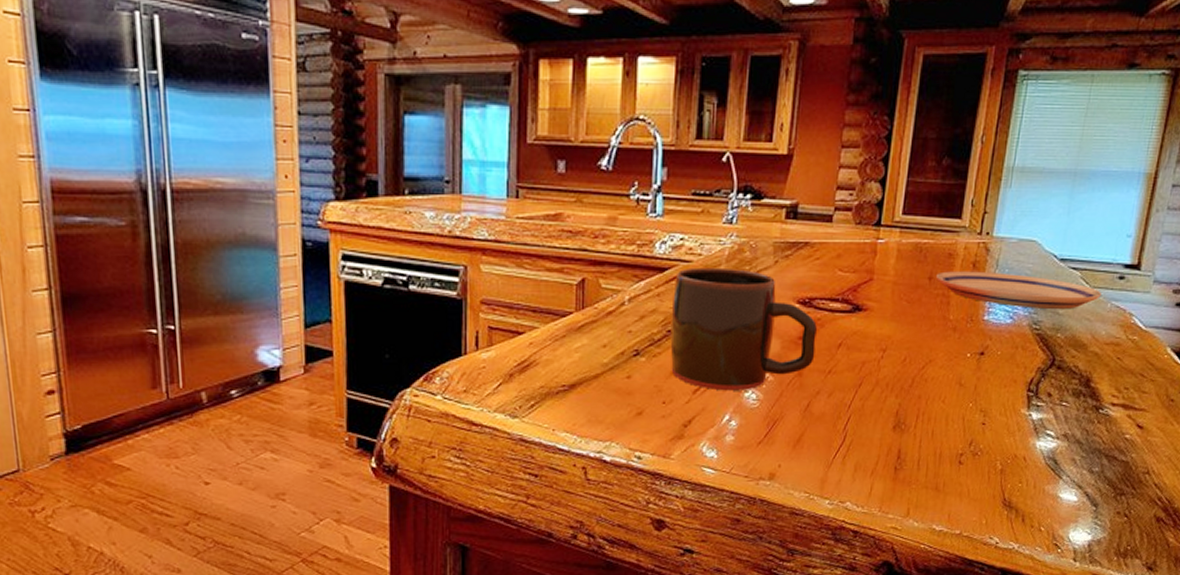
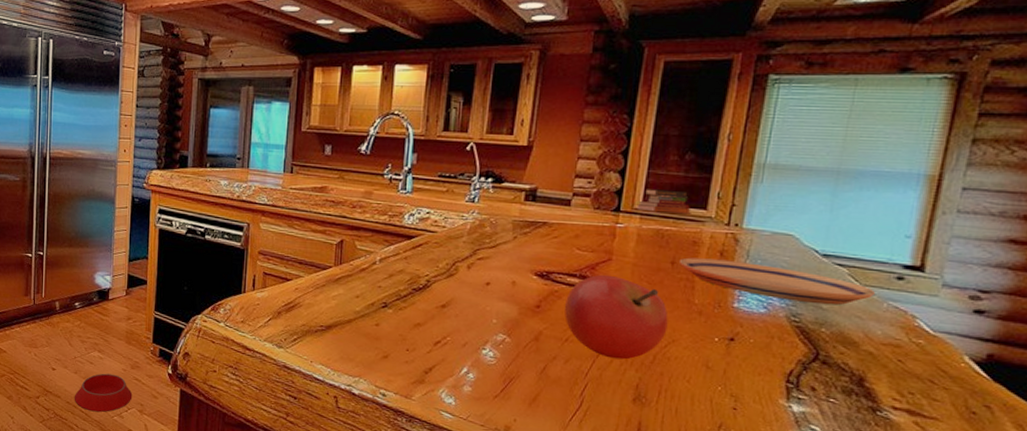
pet bowl: none [242,478,323,531] -> present [75,373,132,412]
mug: present [670,267,817,391] -> none [414,237,554,348]
fruit: none [826,296,926,387] -> present [564,274,668,360]
books: none [896,199,946,225] -> present [636,189,690,214]

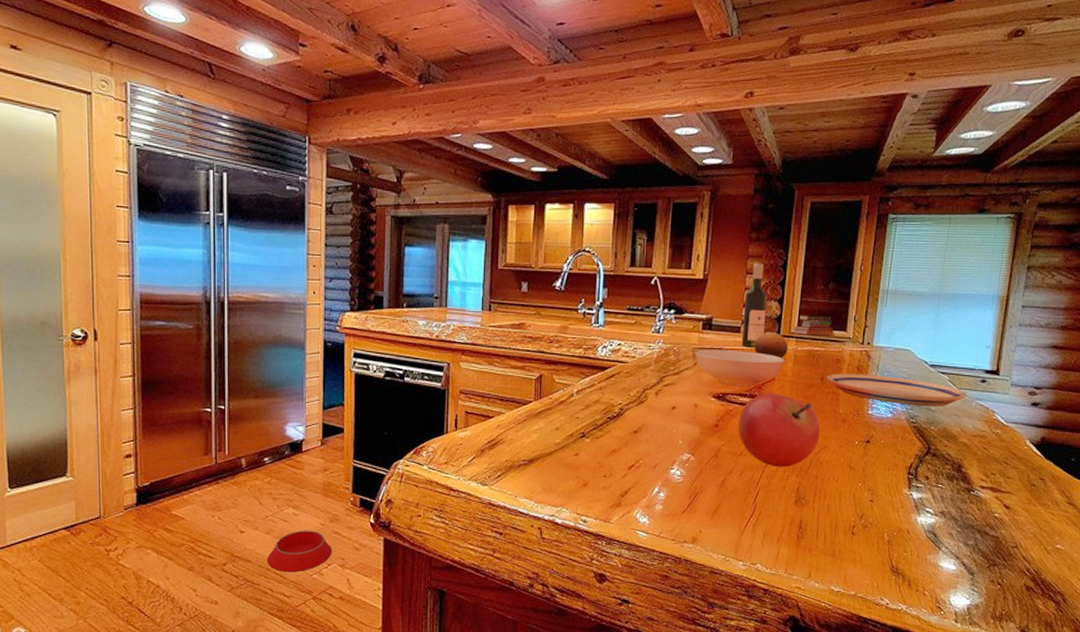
bowl: none [514,222,626,266] -> present [694,349,785,386]
bottle: none [571,129,605,224] -> present [741,263,767,349]
fruit: none [587,205,630,238] -> present [754,331,788,359]

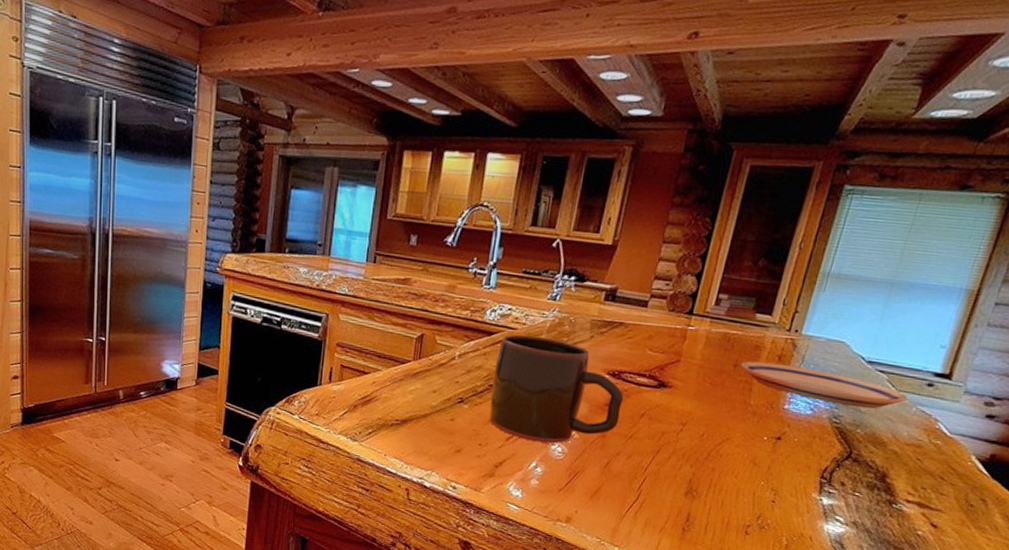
pet bowl: present [268,530,331,573] -> none [140,464,200,504]
mug: none [610,367,729,468] -> present [489,334,624,444]
bowl: present [694,349,785,386] -> none [592,321,695,367]
fruit: present [737,393,820,467] -> none [631,375,726,456]
bottle: present [741,263,767,349] -> none [646,231,685,326]
fruit: present [754,331,788,359] -> none [661,308,701,340]

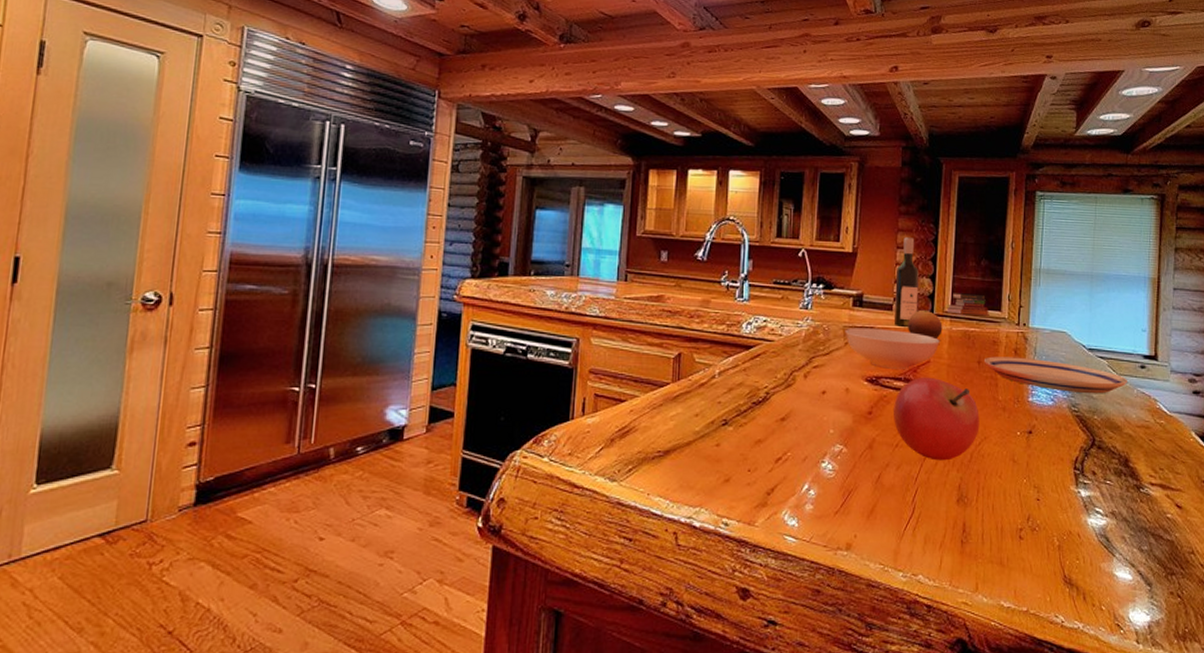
mug: present [489,334,624,444] -> none [755,346,883,461]
bowl: none [592,321,695,367] -> present [845,327,940,369]
fruit: none [631,375,726,456] -> present [892,377,980,461]
bottle: none [646,231,685,326] -> present [893,237,919,328]
fruit: none [661,308,701,340] -> present [908,309,943,340]

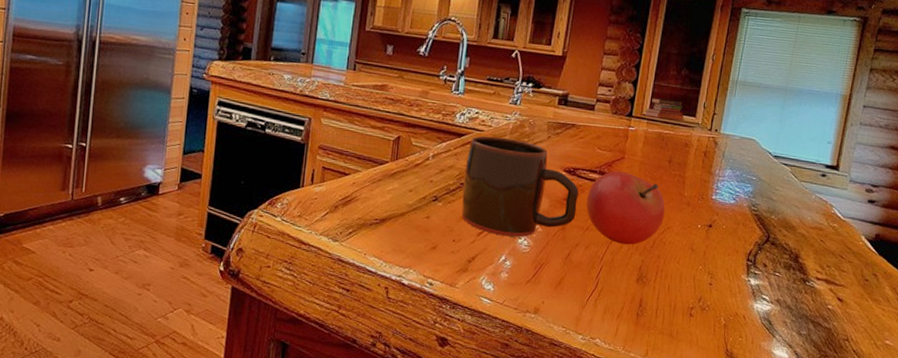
mug: none [755,346,883,461] -> present [461,136,579,237]
bowl: present [845,327,940,369] -> none [549,123,636,164]
bottle: present [893,237,919,328] -> none [594,45,622,127]
fruit: present [908,309,943,340] -> none [607,111,640,139]
plate: present [983,356,1127,394] -> none [674,157,807,197]

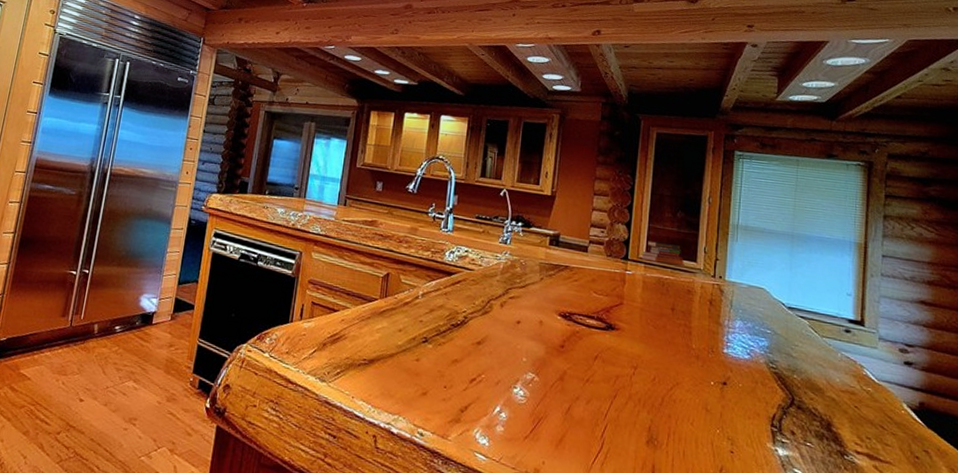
mug: present [461,136,579,237] -> none [452,275,576,387]
fruit: present [586,171,665,245] -> none [584,317,672,401]

